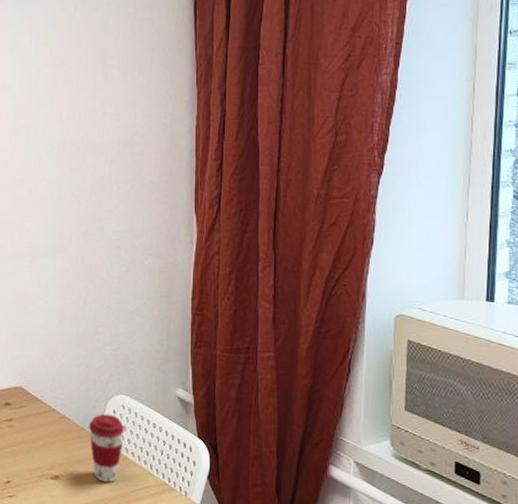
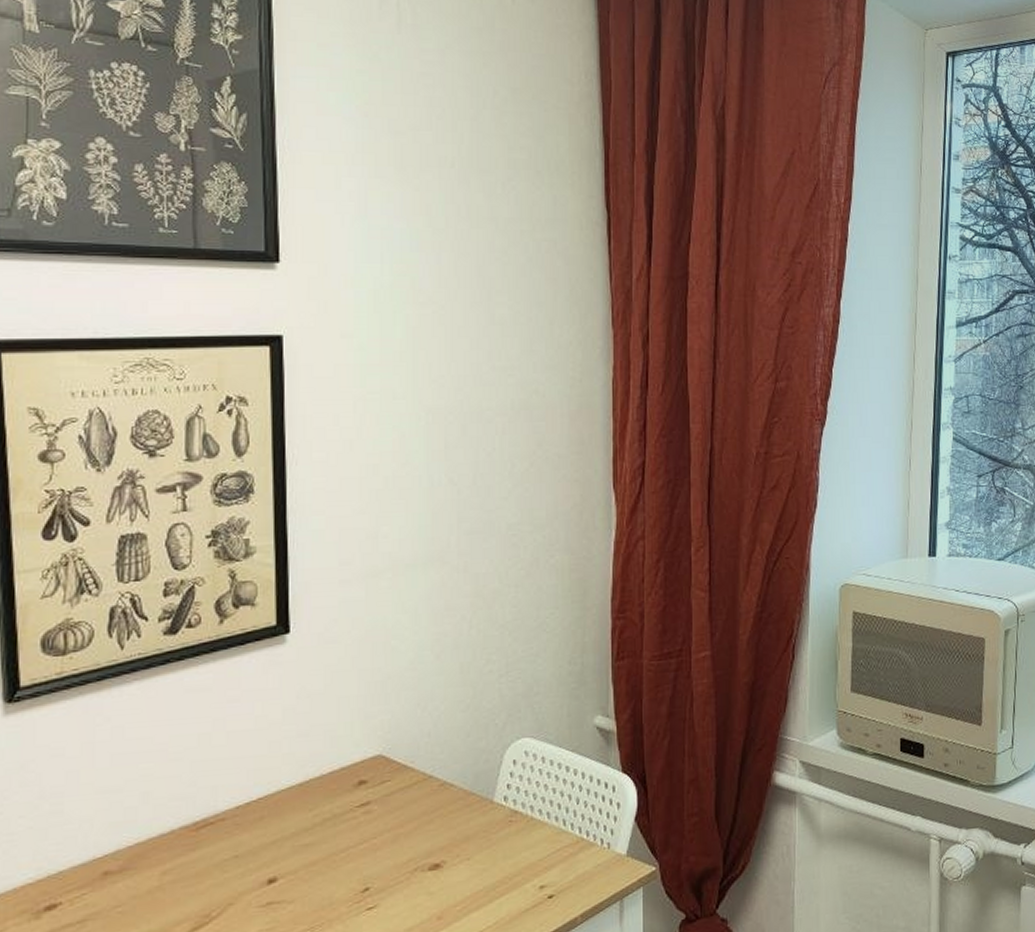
coffee cup: present [88,413,125,483] -> none [480,766,529,857]

